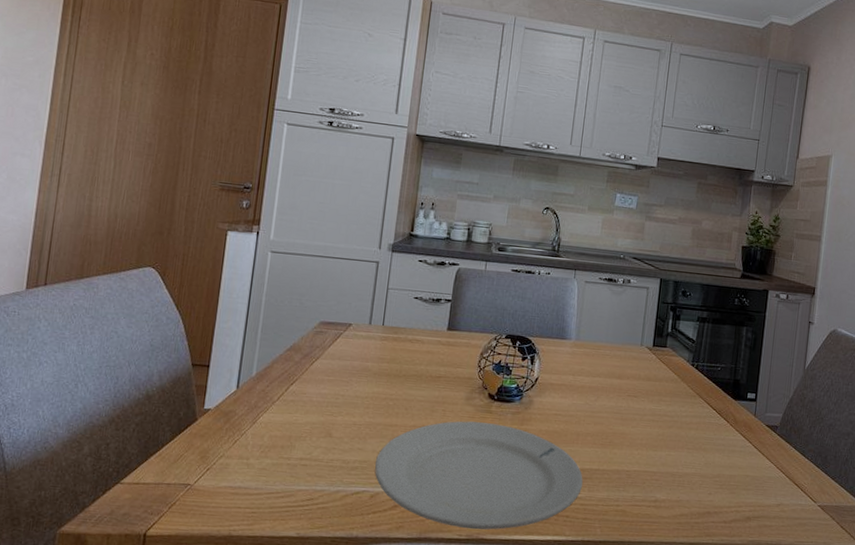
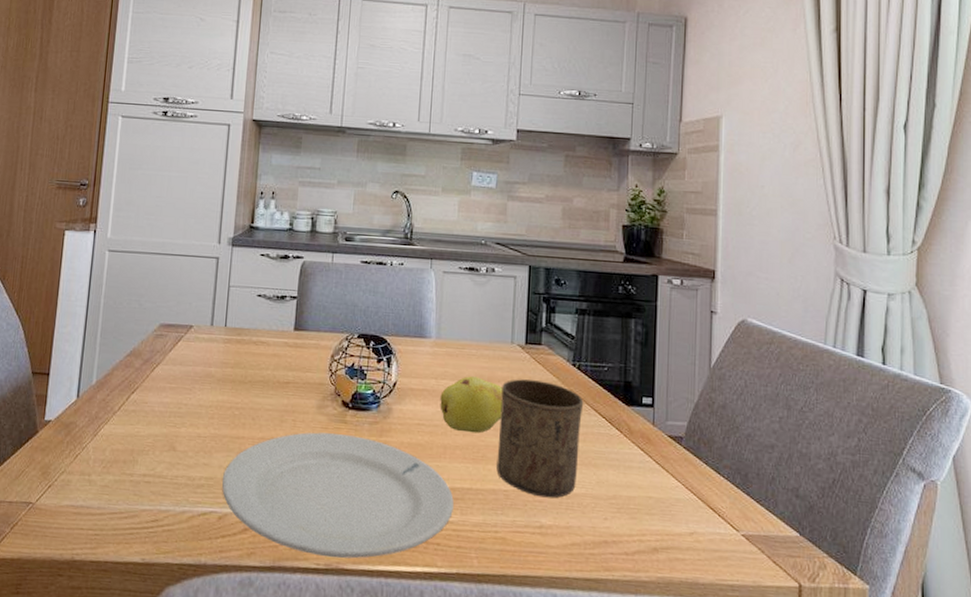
fruit: none [575,373,631,423] -> present [440,376,503,434]
cup: none [621,376,699,477] -> present [496,379,584,498]

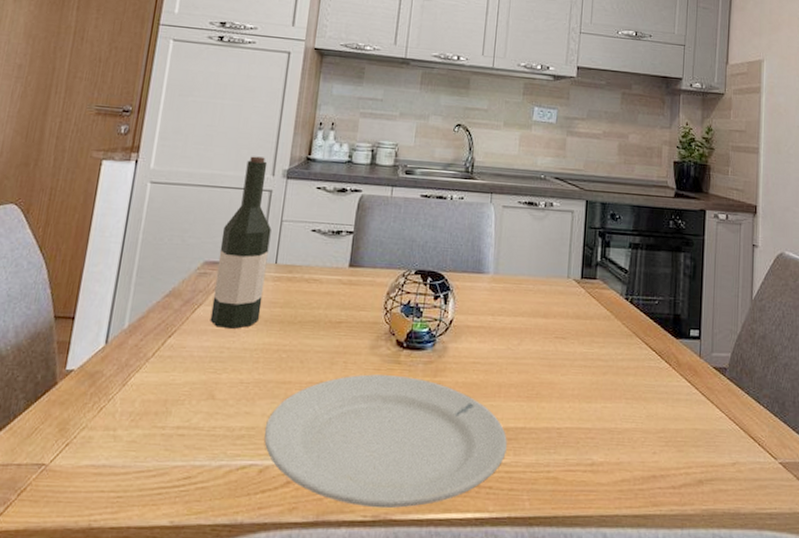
wine bottle: none [168,225,220,387] -> present [210,156,271,329]
fruit: present [440,376,503,434] -> none [496,312,559,371]
cup: present [496,379,584,498] -> none [550,314,636,434]

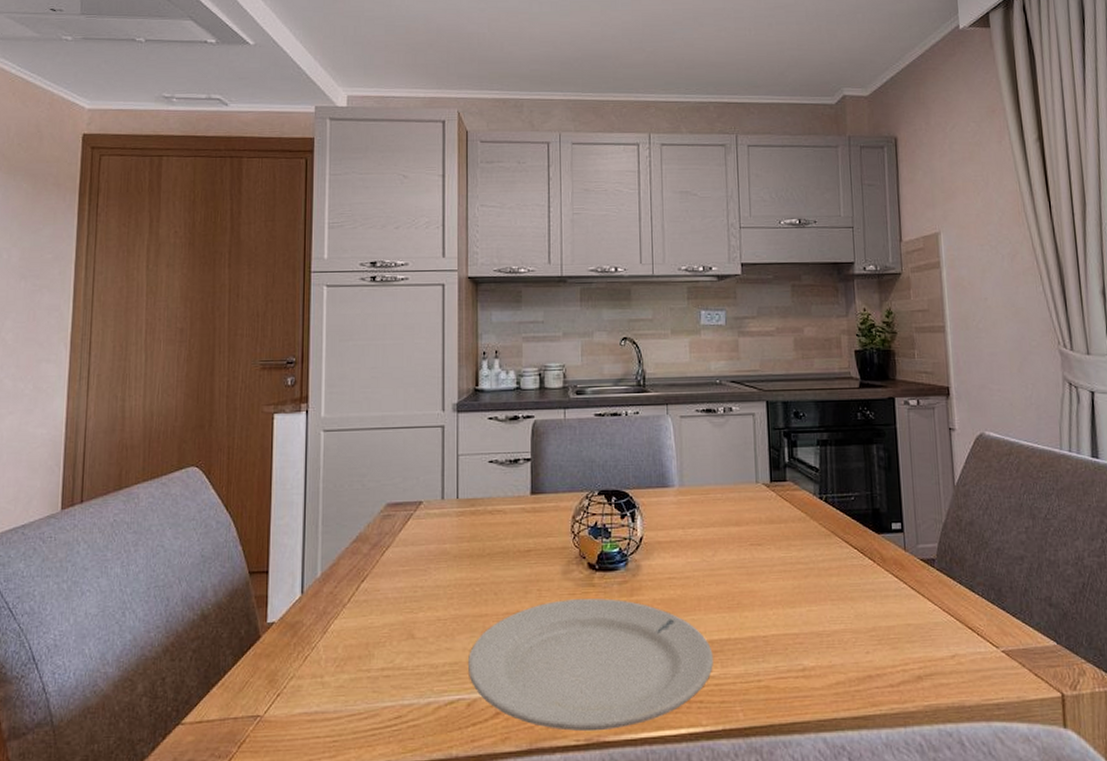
wine bottle: present [210,156,271,329] -> none [400,393,449,568]

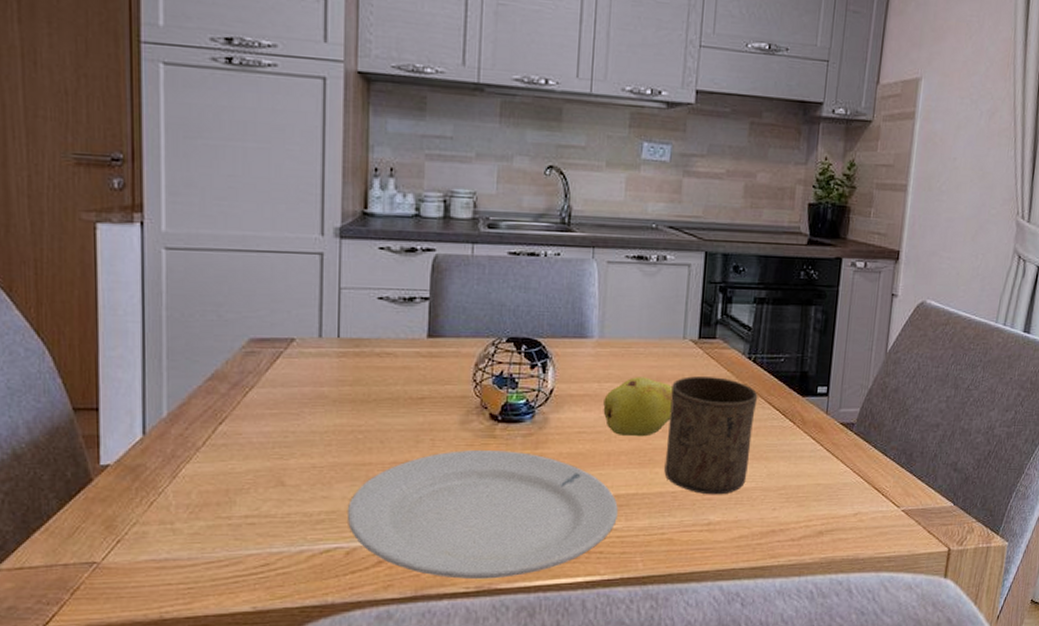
fruit: none [689,521,754,581] -> present [603,377,673,437]
cup: none [751,518,835,639] -> present [664,376,758,495]

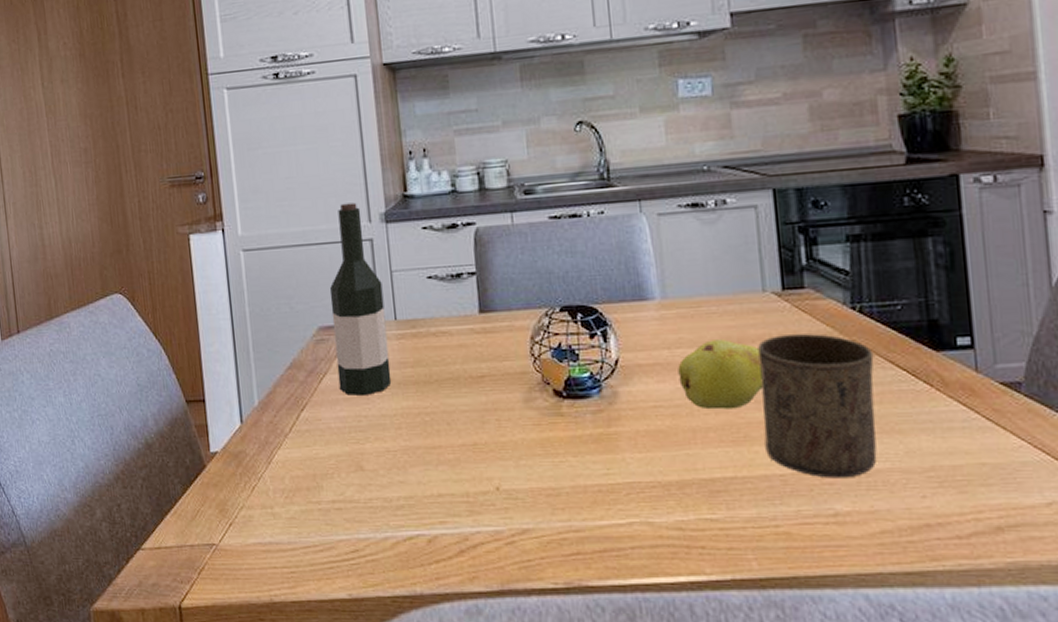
wine bottle: none [267,212,328,411] -> present [329,202,392,396]
plate: present [348,450,618,580] -> none [424,429,716,575]

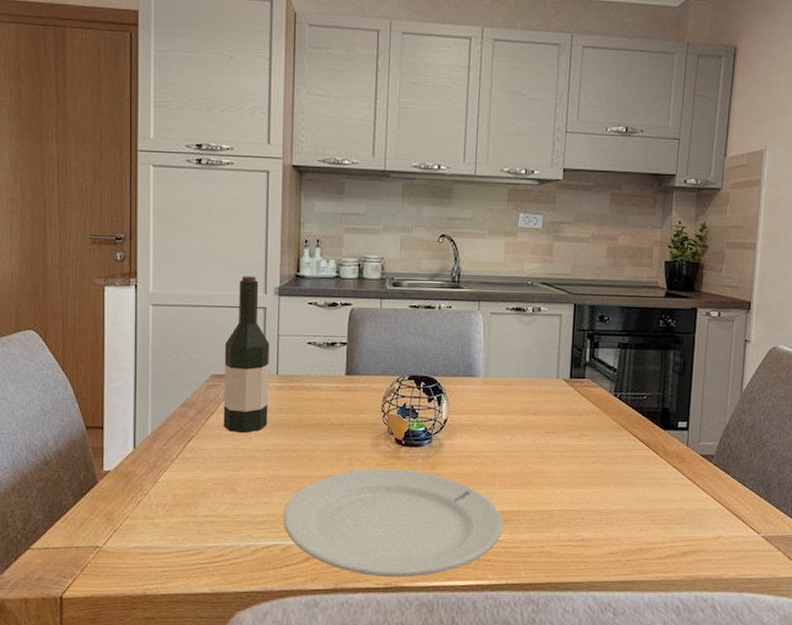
plate: none [424,429,716,575] -> present [284,468,503,578]
fruit: present [678,339,764,410] -> none [489,410,549,462]
cup: present [758,334,877,478] -> none [542,411,624,515]

